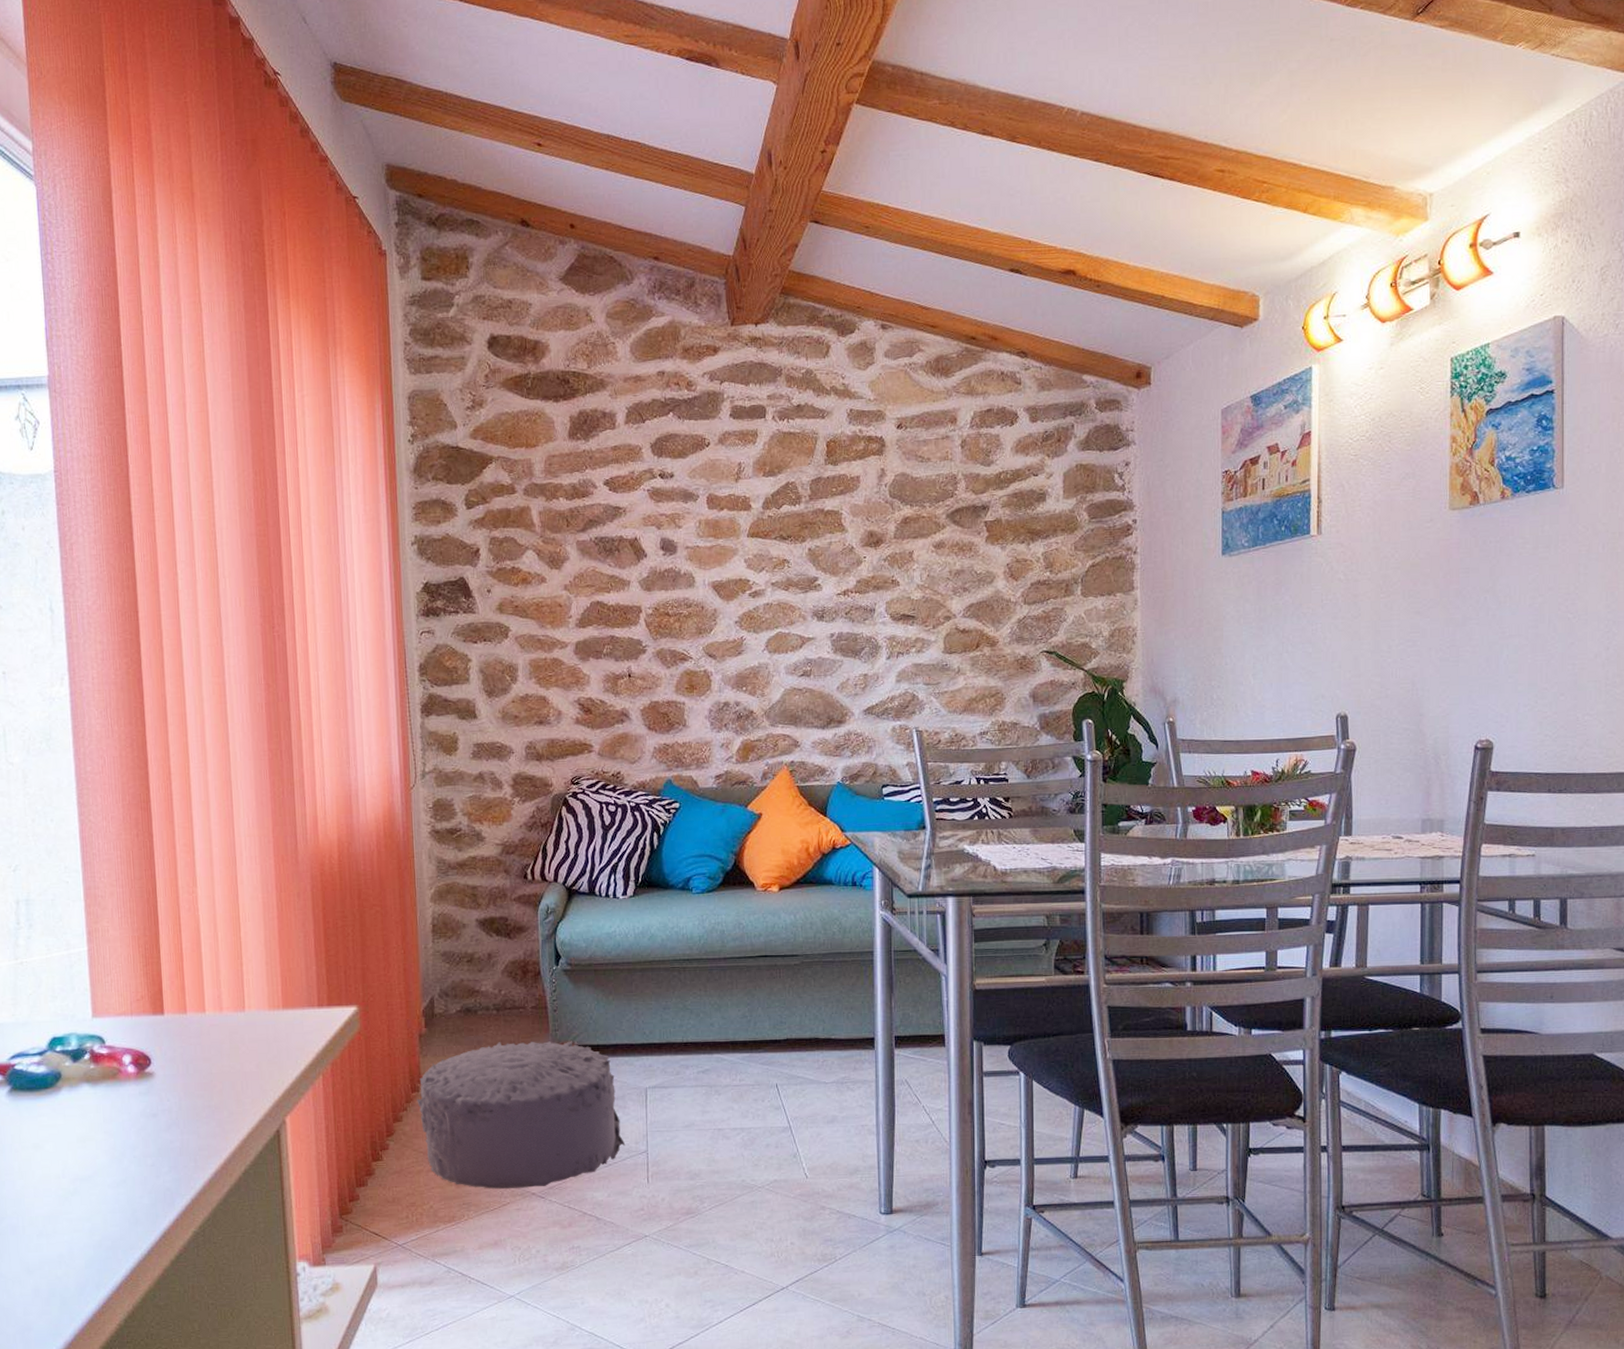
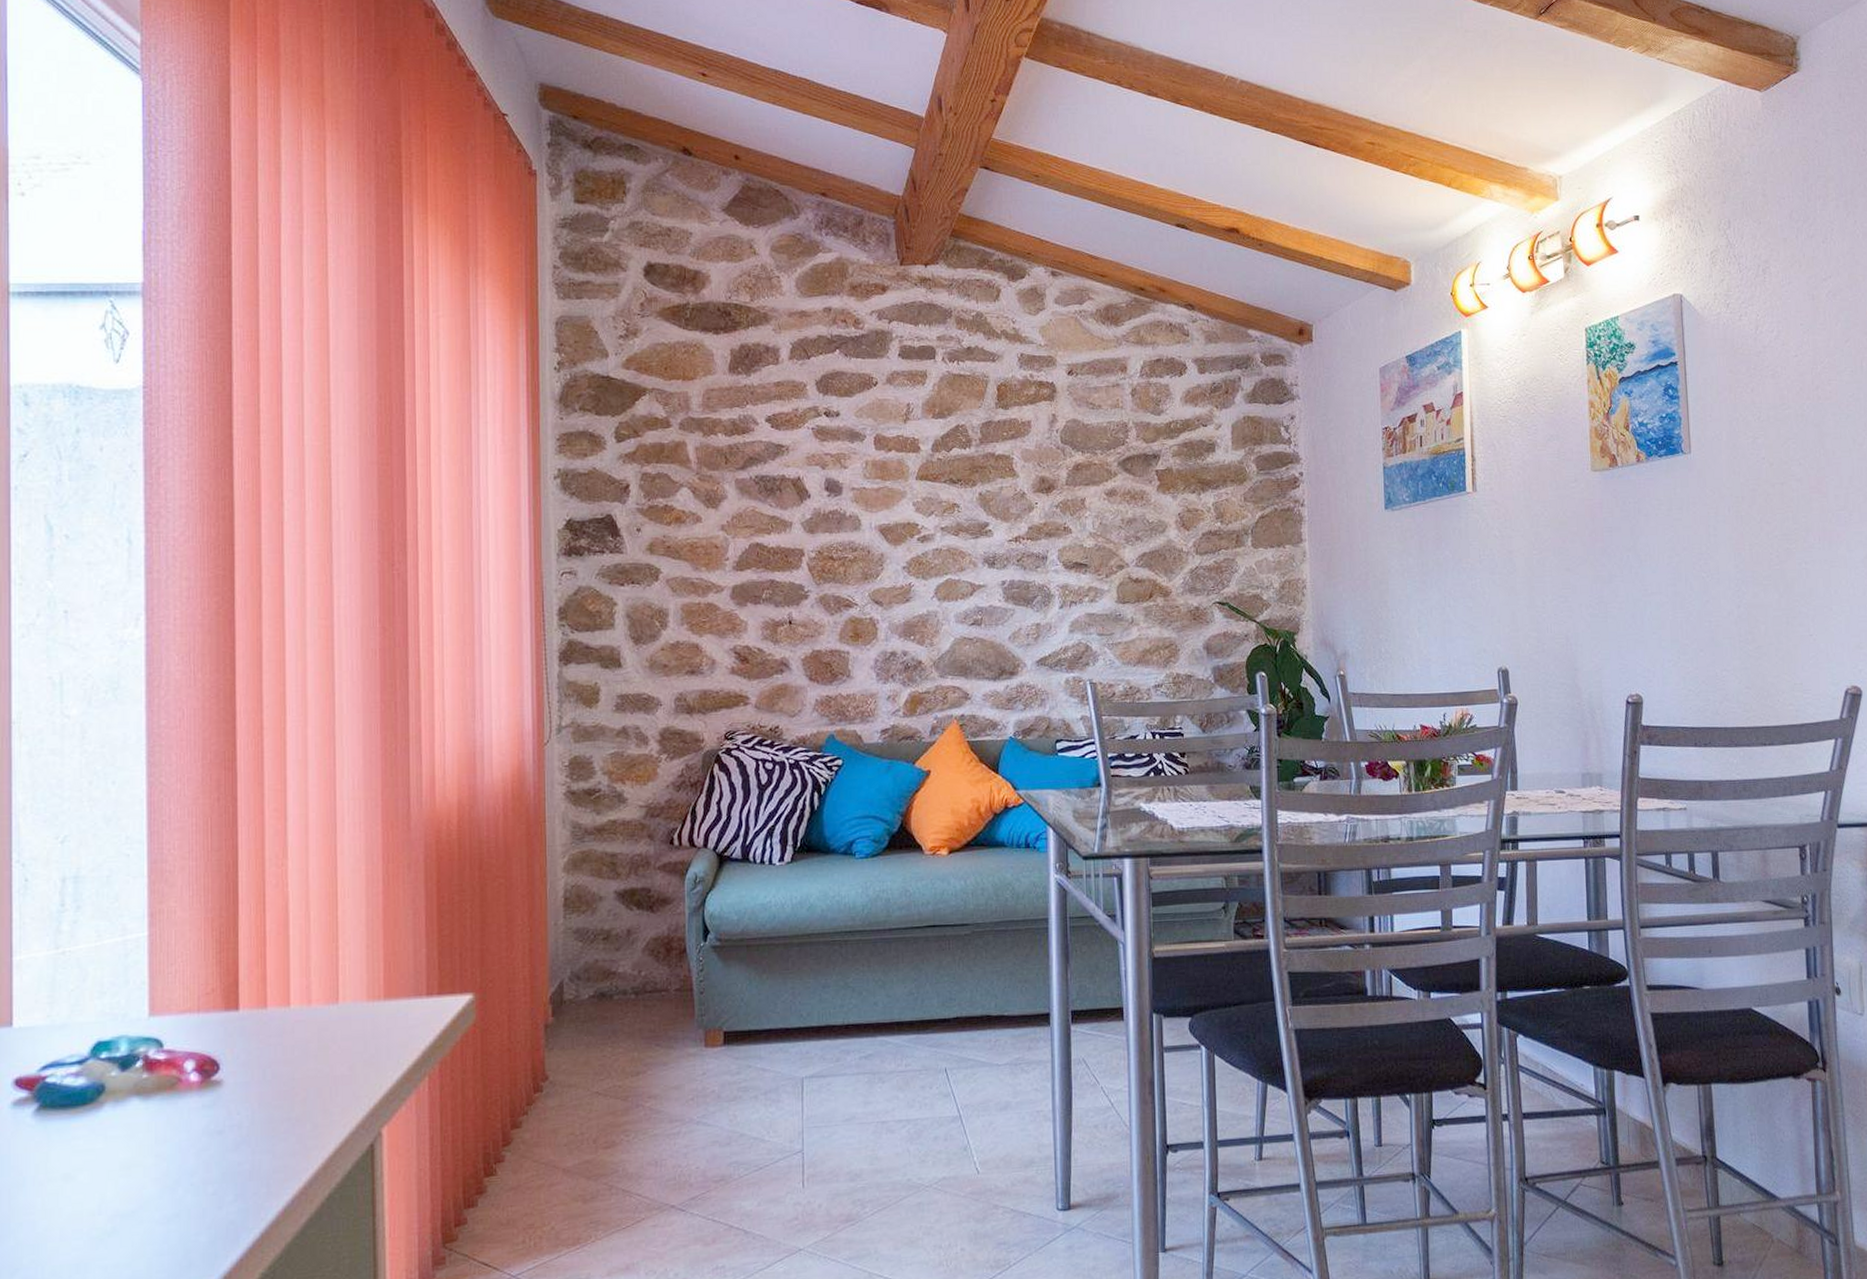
pouf: present [417,1041,626,1189] -> none [539,1026,779,1203]

